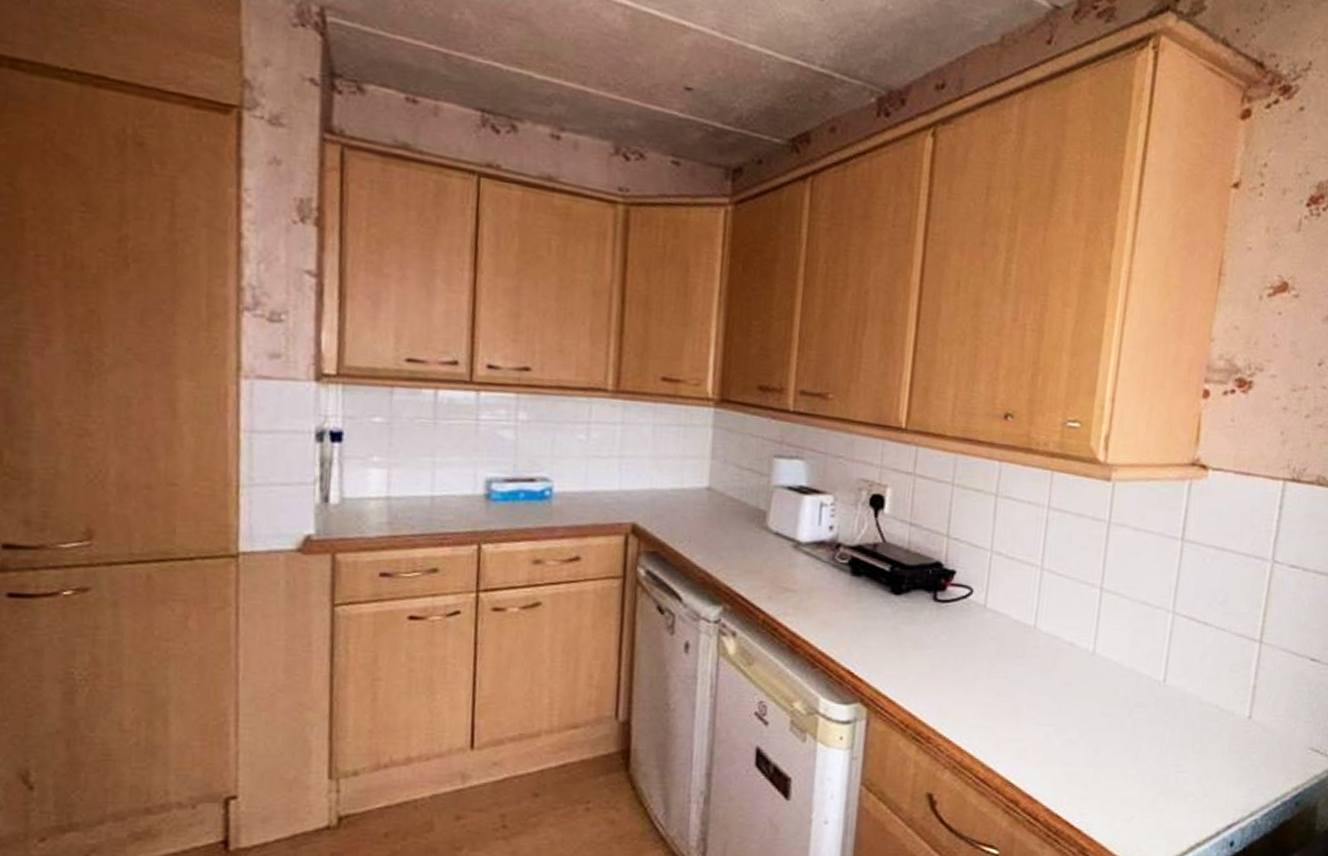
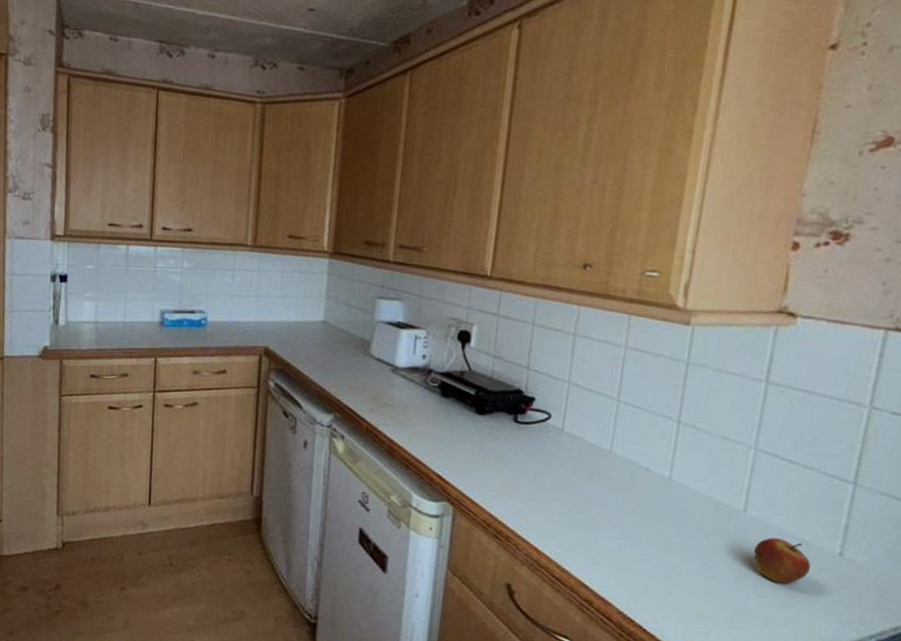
fruit: none [1172,707,1224,755] -> present [753,537,811,584]

